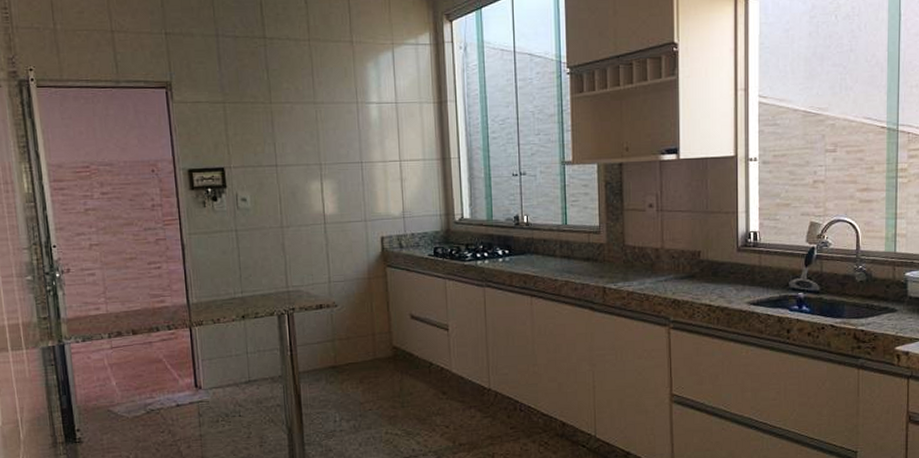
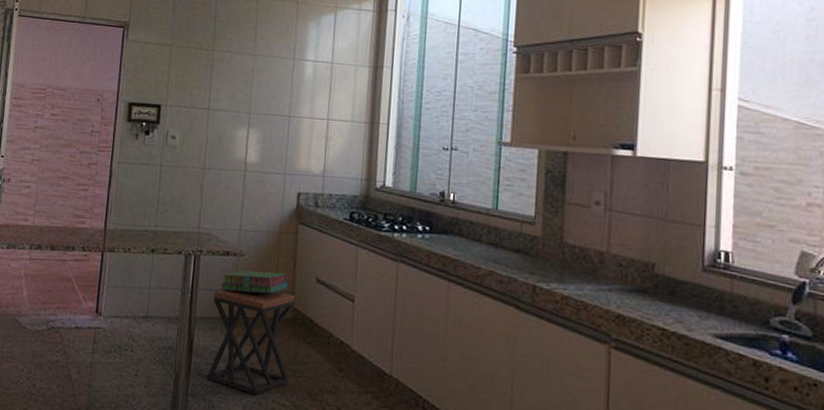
stool: none [313,334,398,431] -> present [206,289,296,395]
stack of books: none [319,315,386,343] -> present [221,270,289,294]

